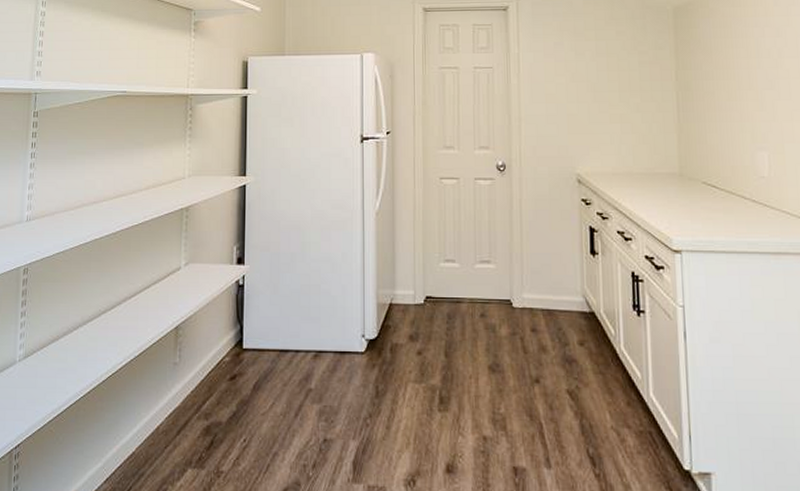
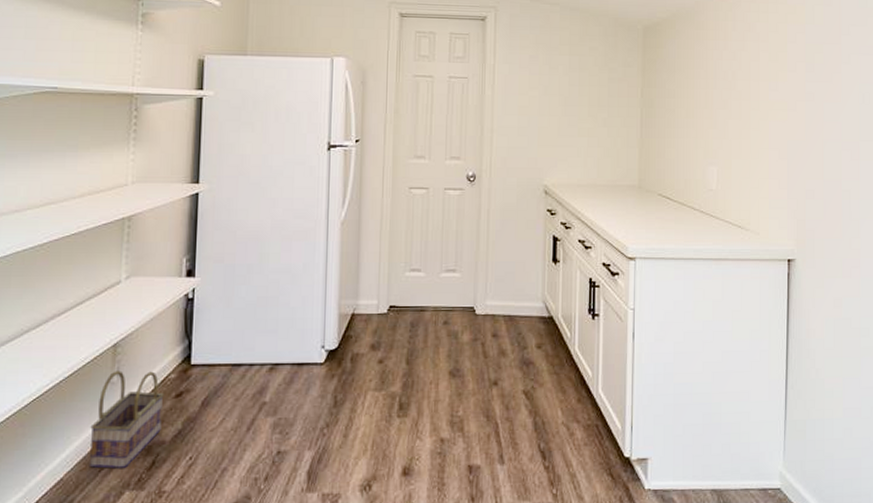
basket: none [156,352,220,446] -> present [88,371,164,469]

